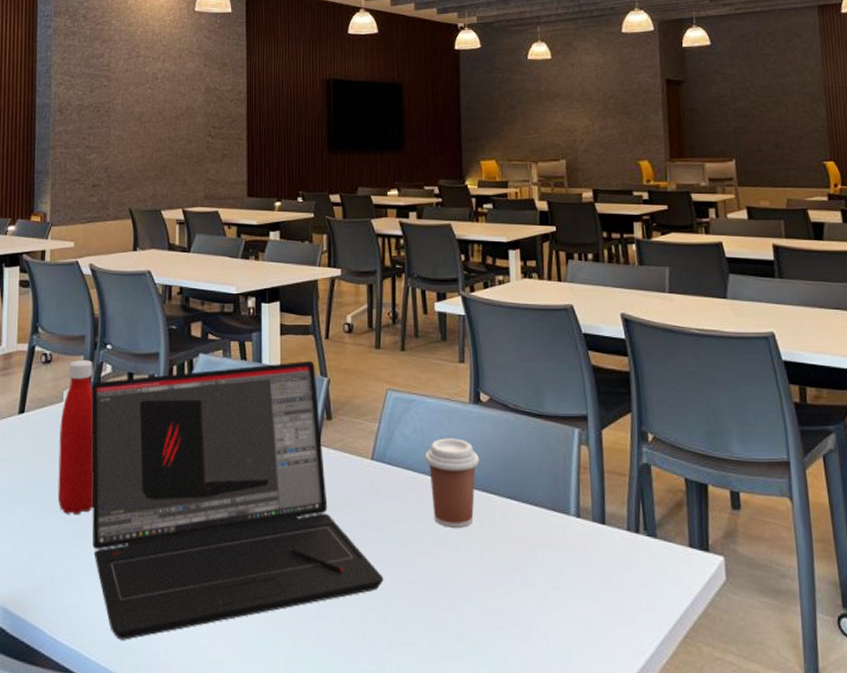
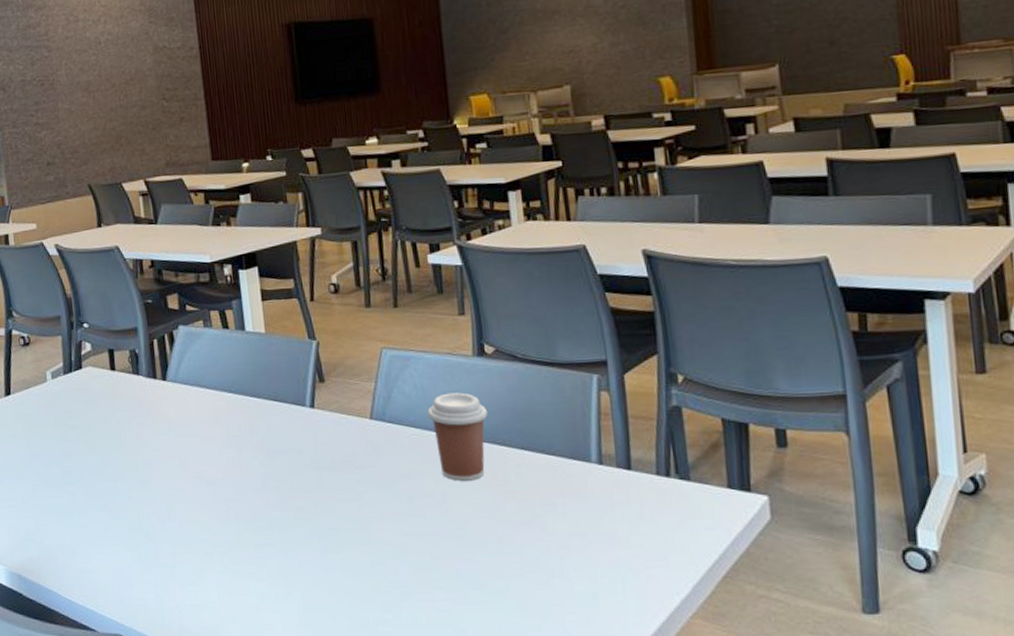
bottle: present [57,360,94,514] -> none [47,340,91,487]
laptop: present [91,360,384,640] -> none [73,324,393,599]

